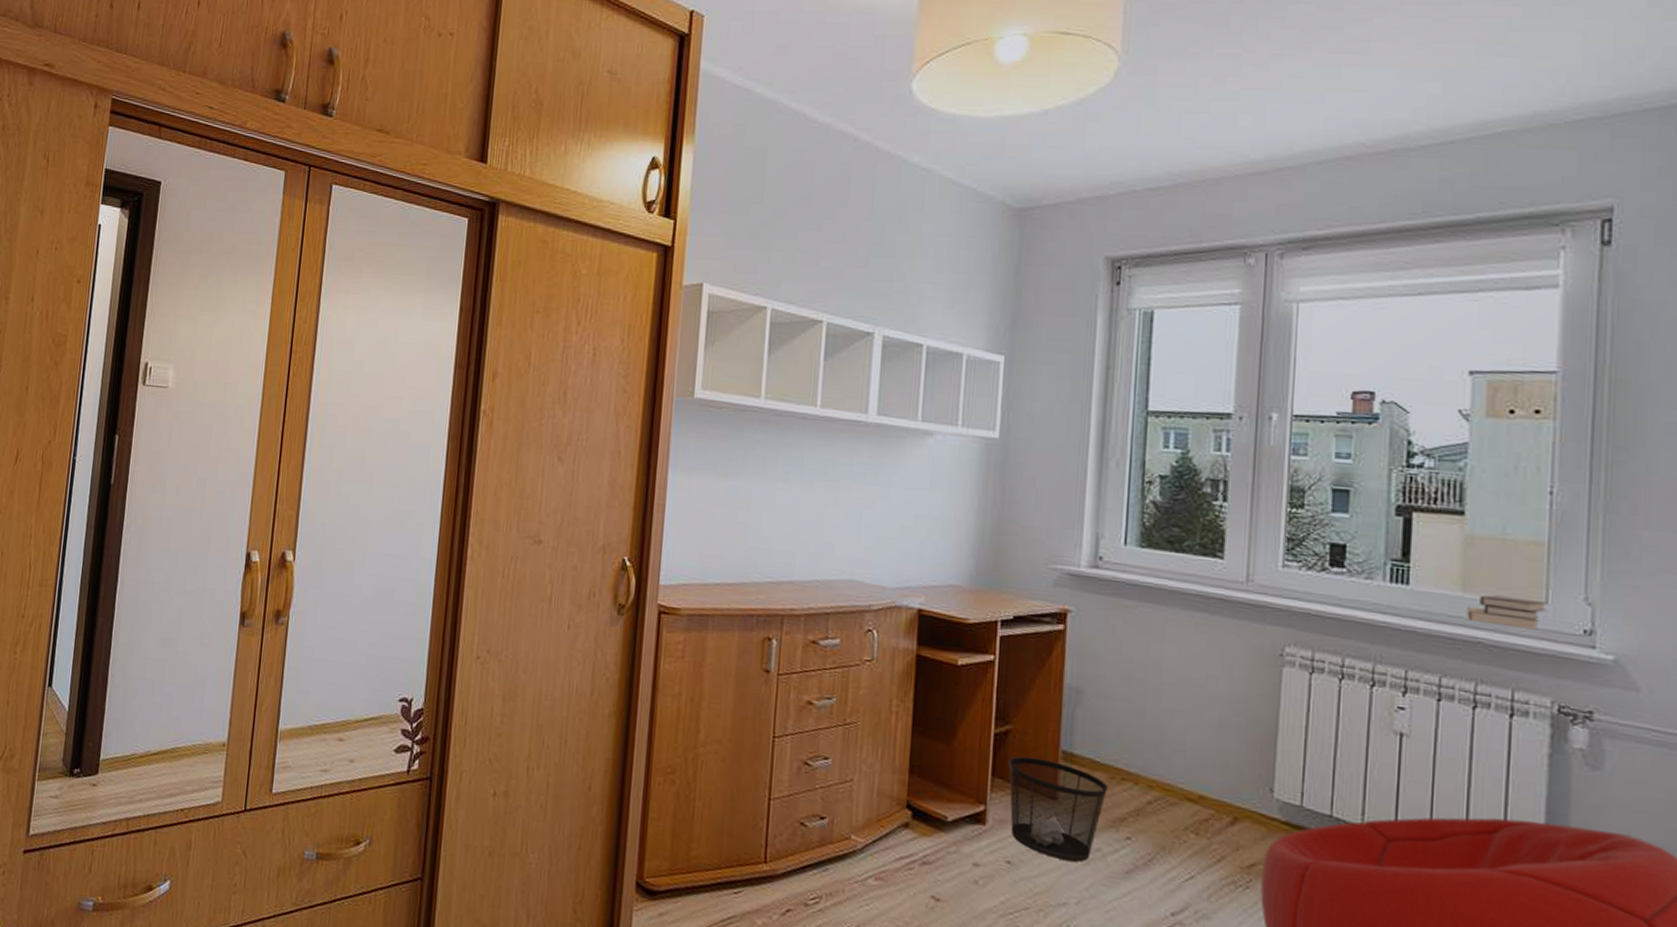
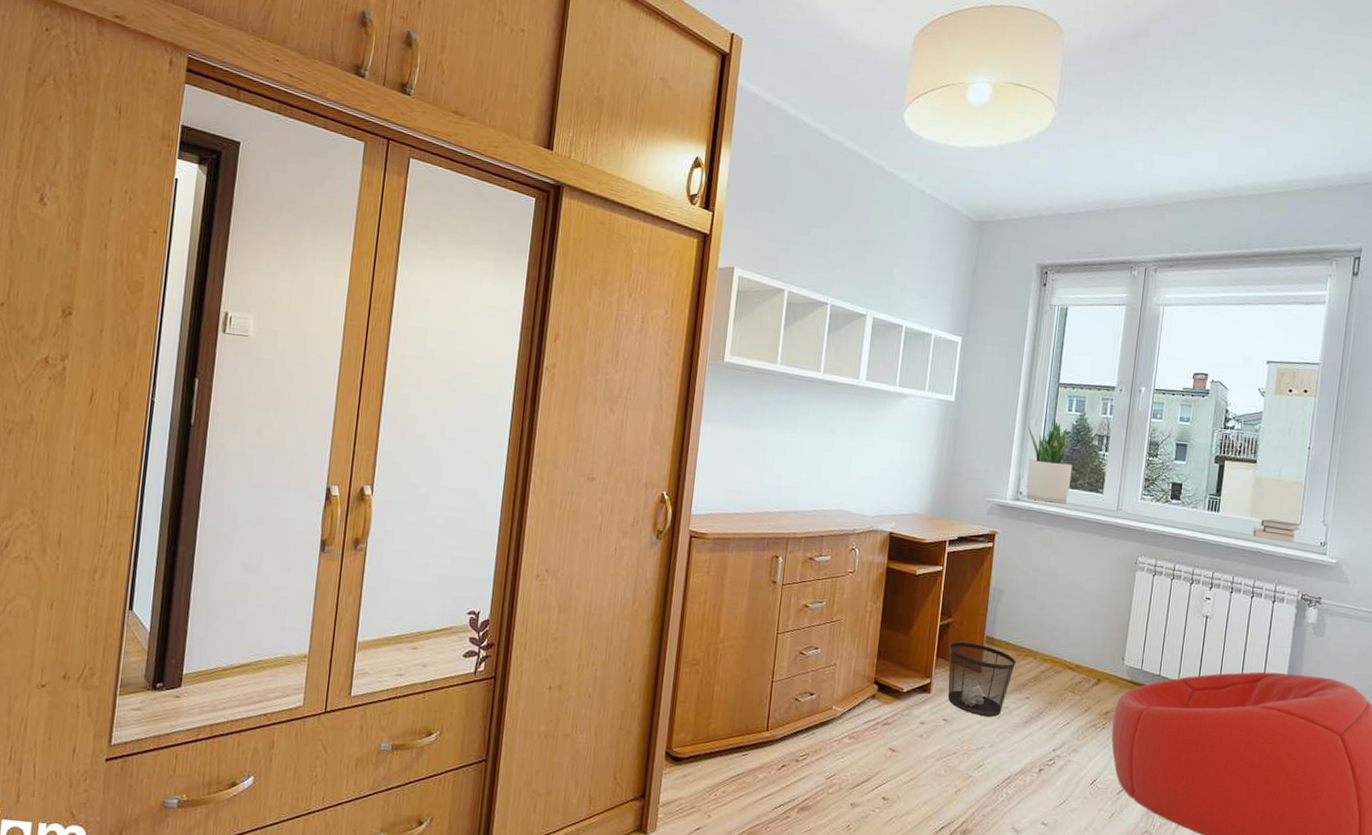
planter: none [1105,464,1175,573] -> present [1026,423,1073,504]

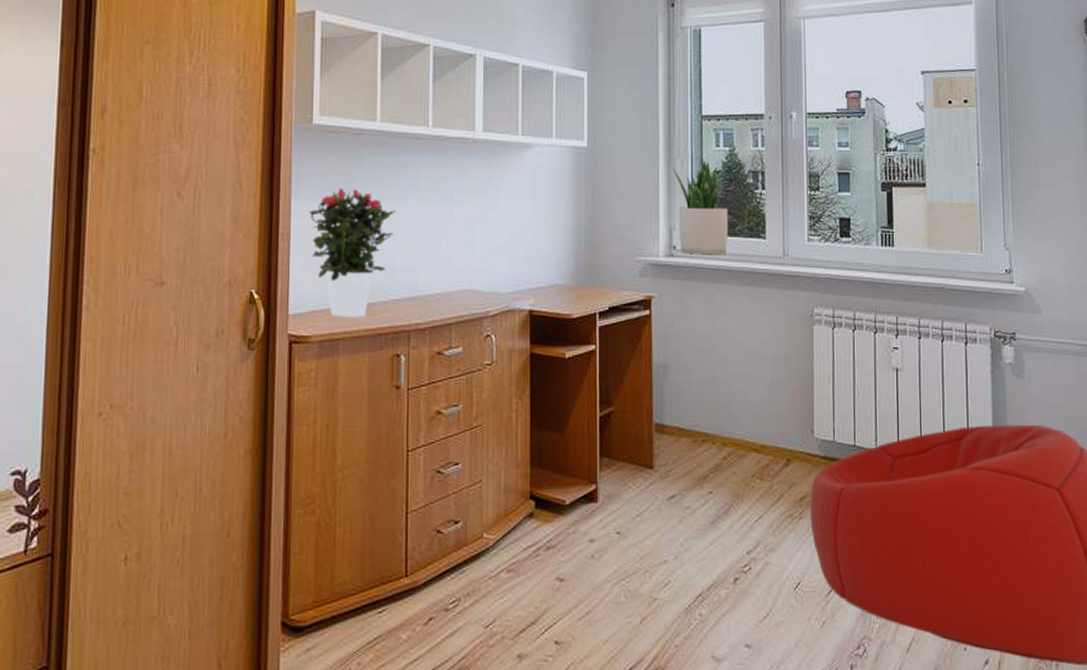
potted flower: none [714,416,786,523] -> present [309,188,395,317]
waste bin: present [947,641,1017,717] -> none [613,433,693,522]
books: present [1252,519,1301,543] -> none [932,249,982,273]

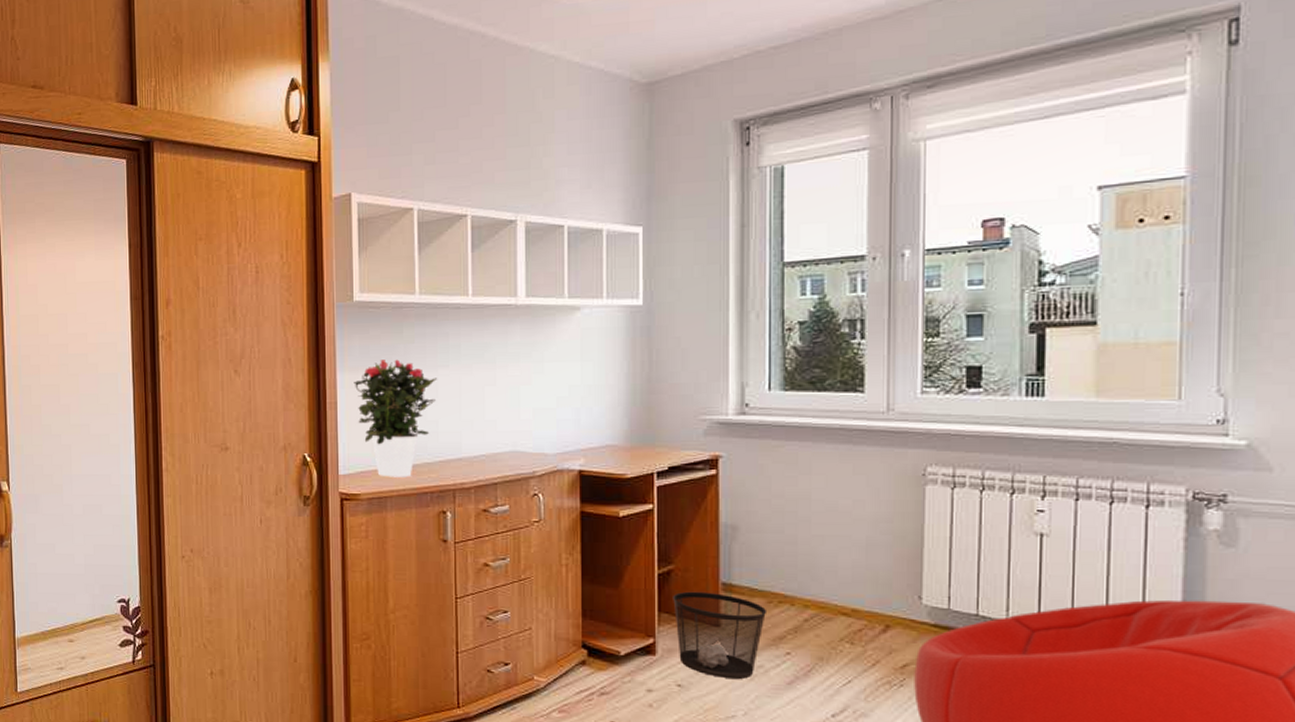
waste bin: none [613,433,693,522] -> present [673,591,768,679]
planter: present [673,162,729,255] -> none [746,312,816,412]

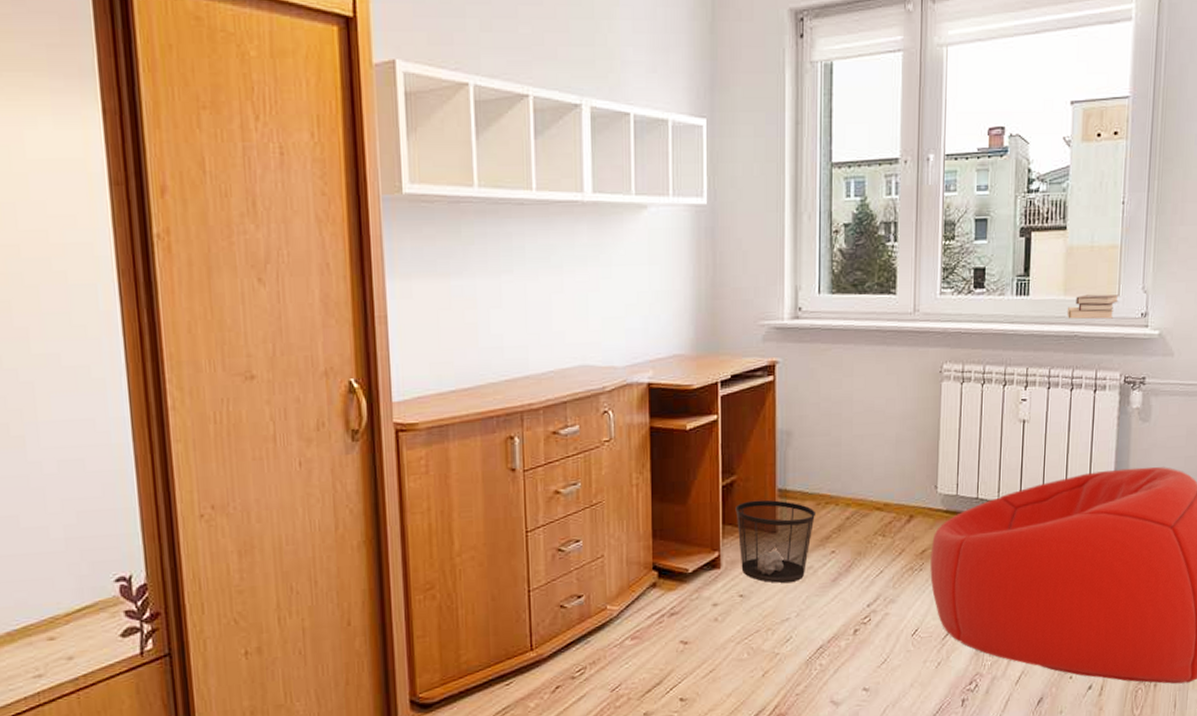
potted flower: present [354,359,437,477] -> none [406,264,500,402]
books: none [1100,396,1180,425] -> present [1067,294,1119,319]

